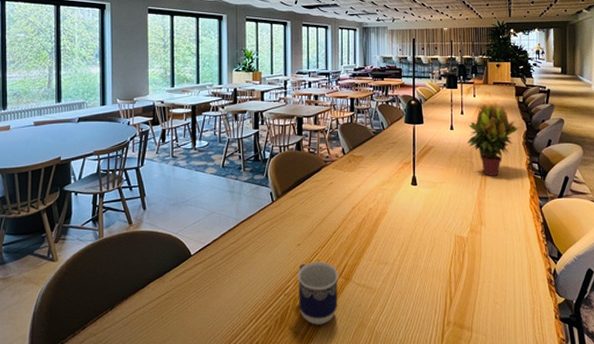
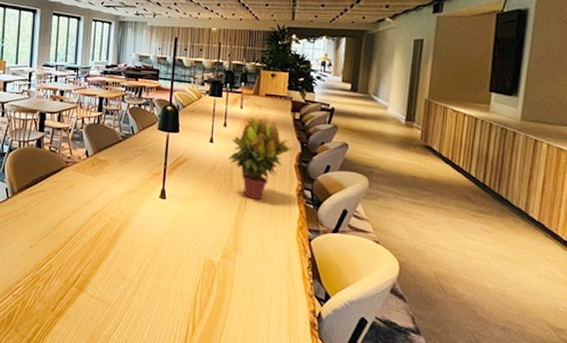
cup: present [297,262,339,325] -> none [27,266,72,332]

